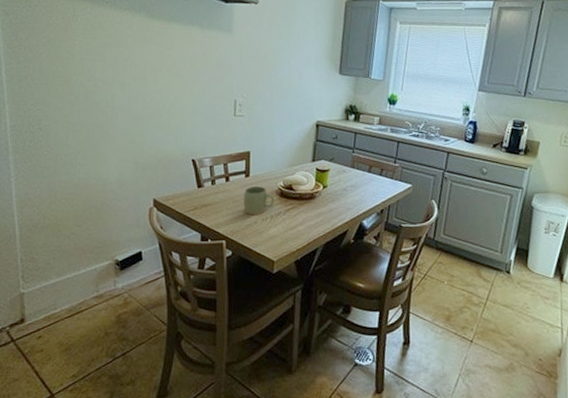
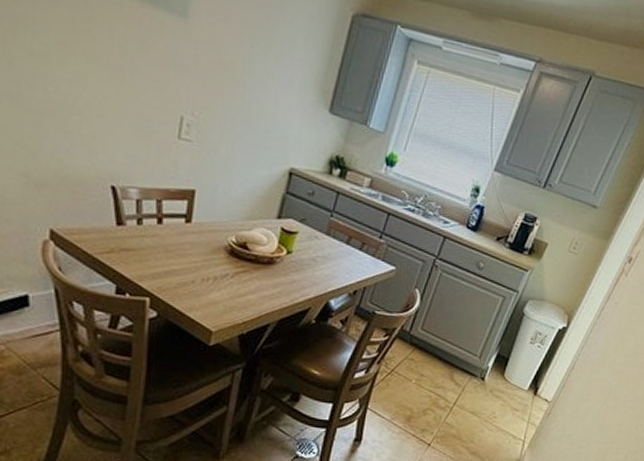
mug: present [243,186,275,216] -> none [178,236,222,273]

